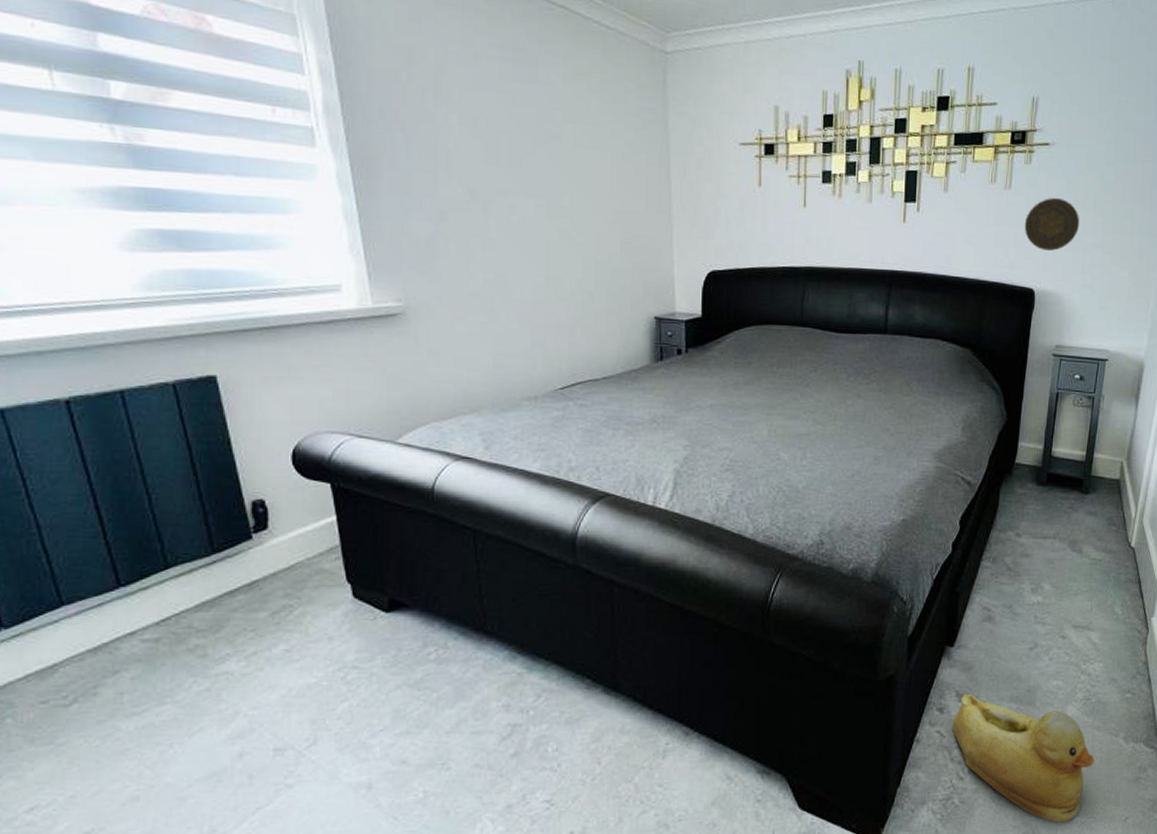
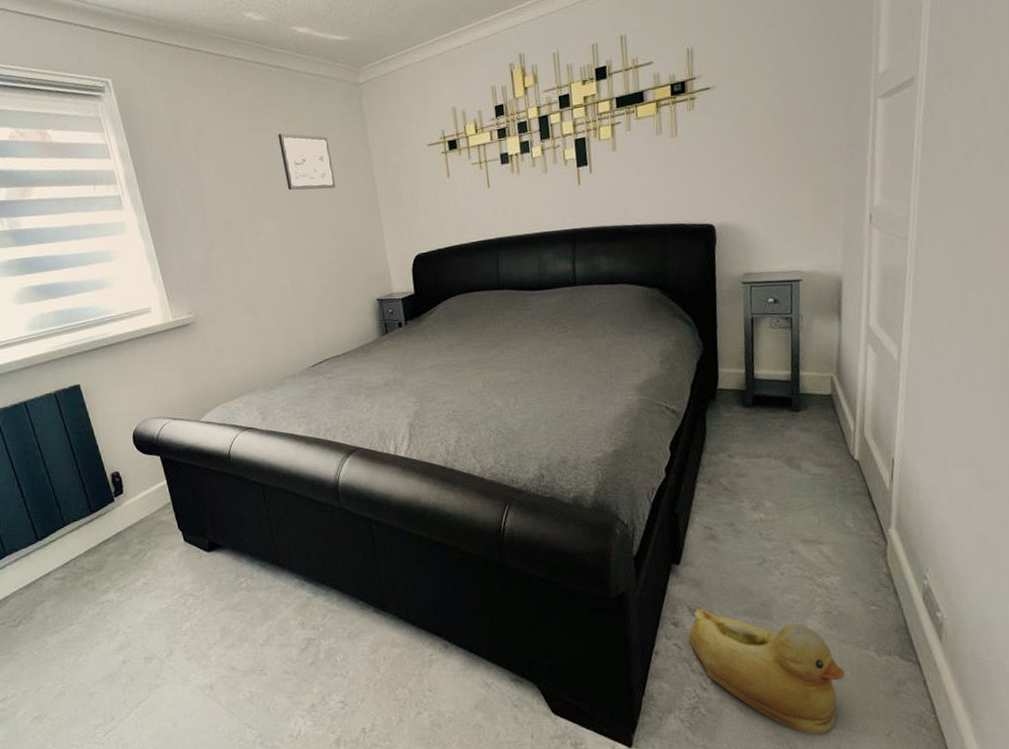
picture frame: none [551,91,621,174] -> present [278,133,336,191]
decorative plate: present [1024,197,1080,251] -> none [695,135,753,187]

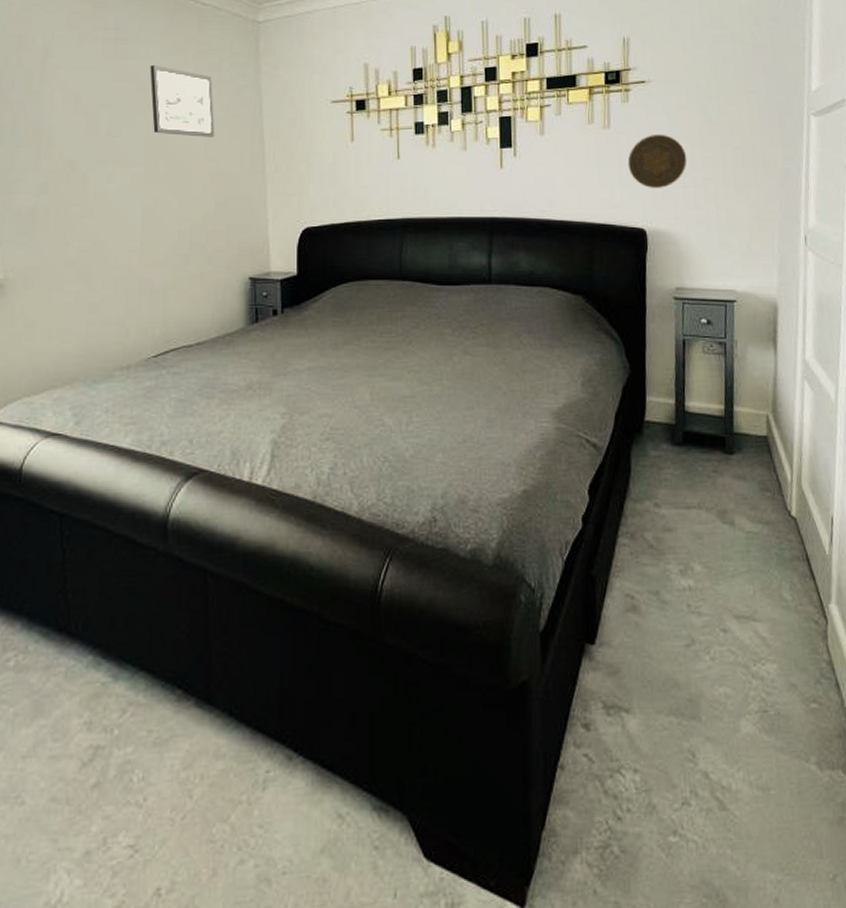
rubber duck: present [688,608,845,736] -> none [601,704,783,883]
decorative plate: none [695,135,753,187] -> present [627,134,687,188]

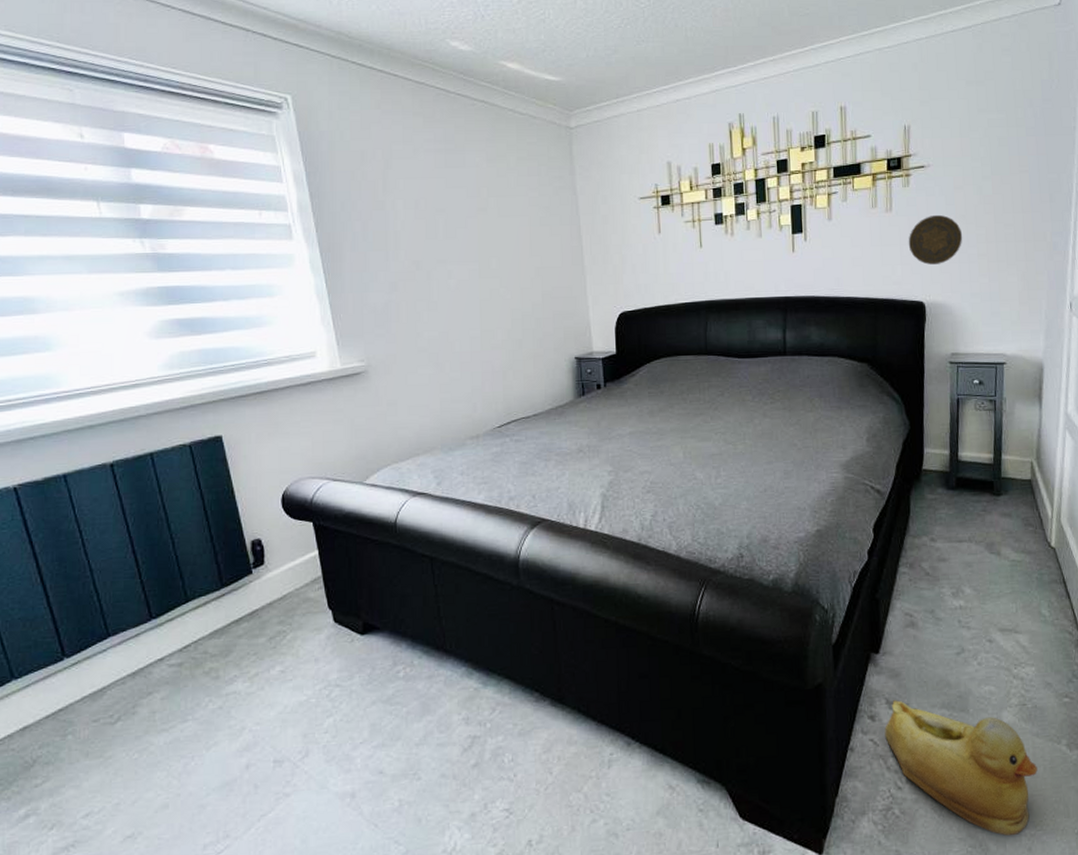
picture frame: present [149,64,215,137] -> none [477,171,538,236]
rubber duck: none [601,704,783,883] -> present [884,700,1038,836]

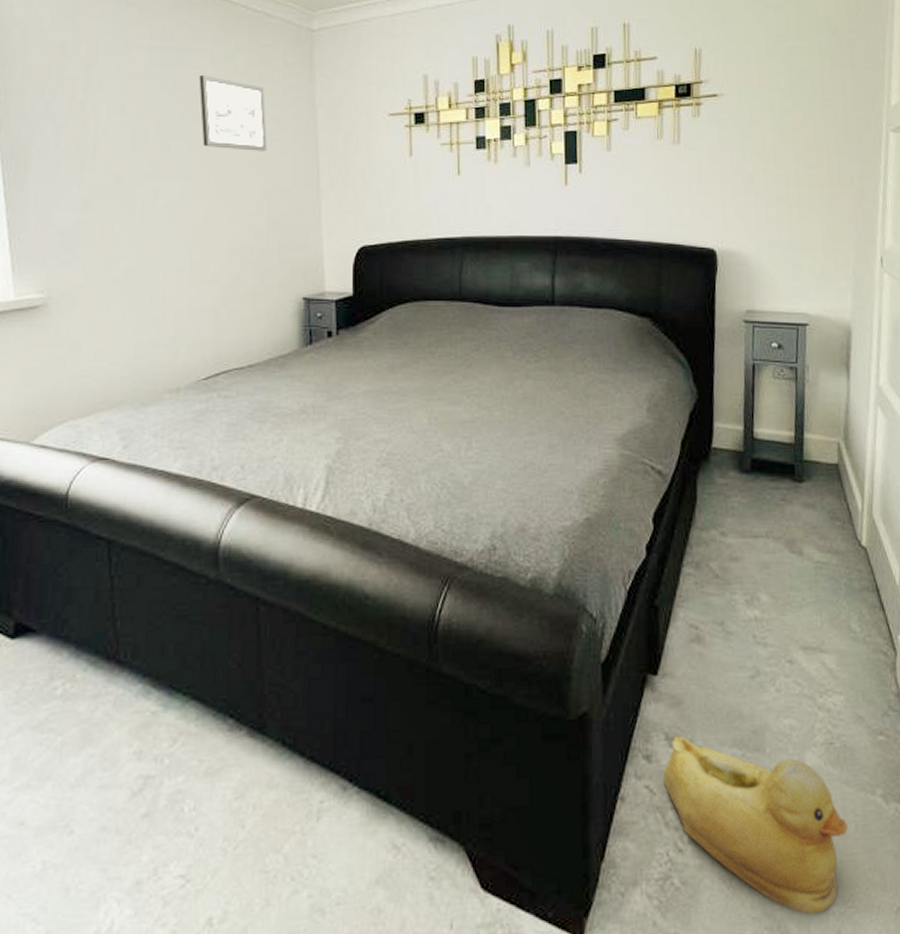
picture frame: none [477,171,538,236] -> present [199,74,268,151]
decorative plate: present [908,214,963,265] -> none [698,150,760,207]

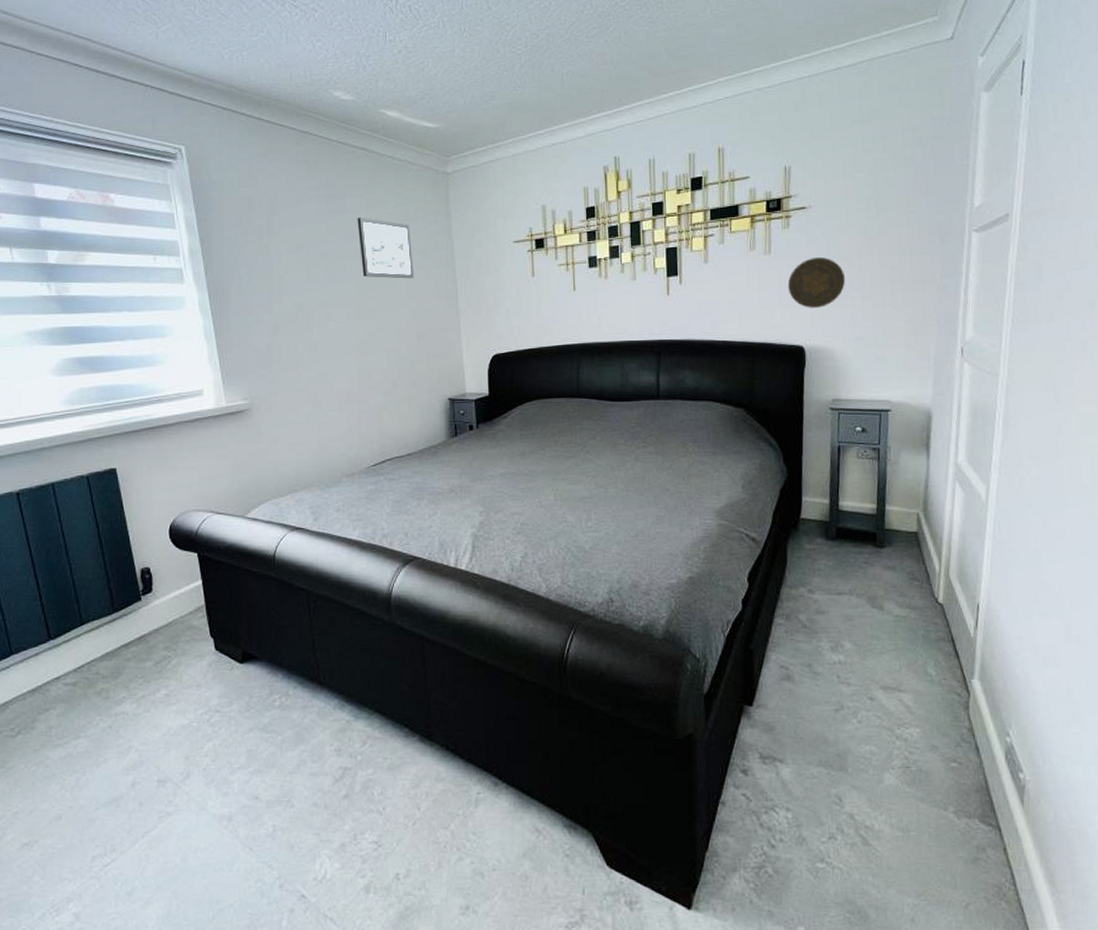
rubber duck: present [663,735,848,915] -> none [758,755,922,905]
decorative plate: none [698,150,760,207] -> present [787,256,846,308]

